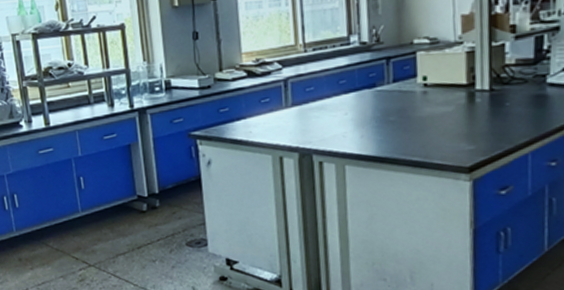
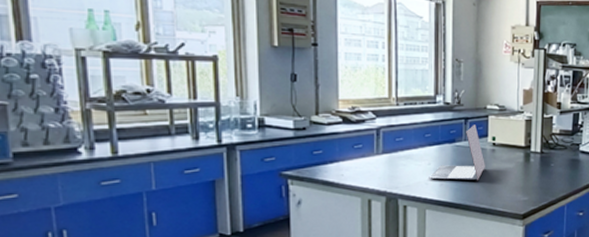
laptop: none [346,64,416,132] -> present [429,125,485,181]

